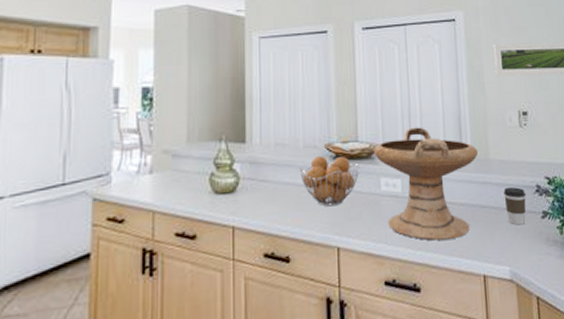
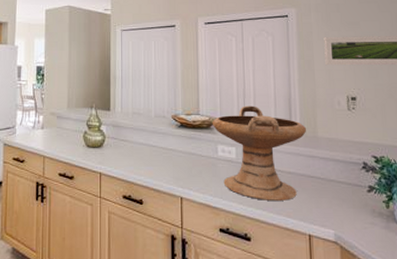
fruit basket: present [300,155,359,207] -> none [151,124,200,164]
coffee cup: present [503,187,526,225] -> none [330,163,353,196]

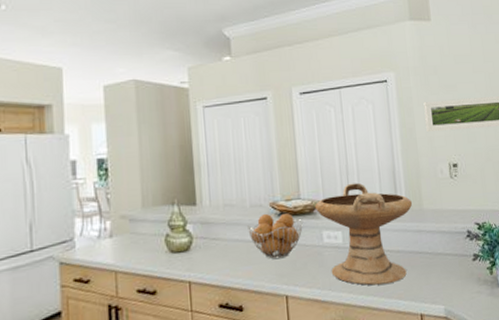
fruit basket: none [151,124,200,164] -> present [247,213,303,260]

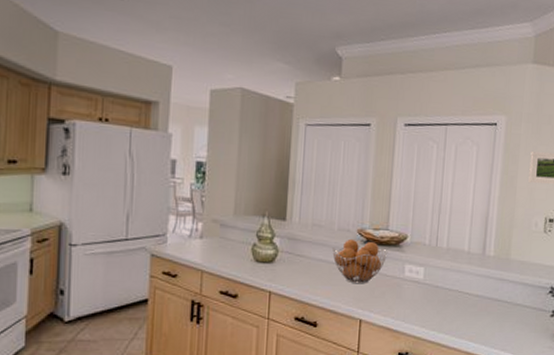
decorative bowl: present [314,182,412,286] -> none [401,222,500,324]

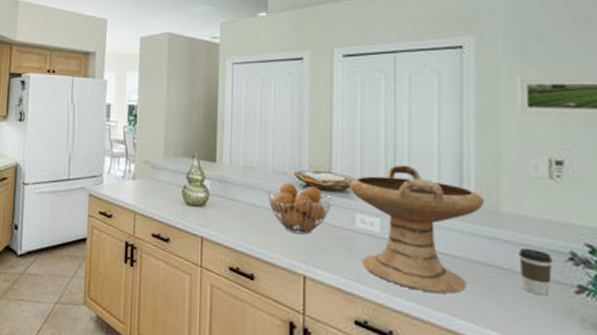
decorative bowl: none [401,222,500,324] -> present [348,164,484,294]
coffee cup: none [518,286,540,320] -> present [518,249,554,296]

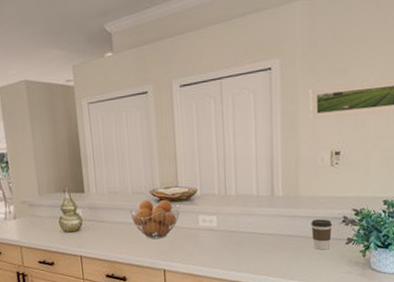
decorative bowl: present [348,164,484,294] -> none [191,171,288,264]

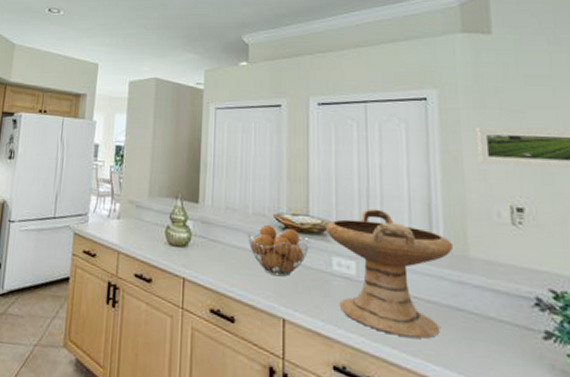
decorative bowl: none [191,171,288,264] -> present [325,208,453,339]
coffee cup: present [311,219,333,250] -> none [487,294,521,342]

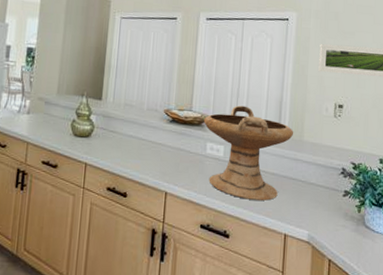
fruit basket: present [248,224,309,277] -> none [141,118,191,160]

